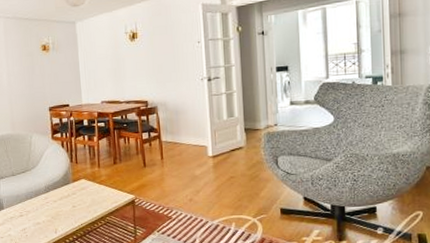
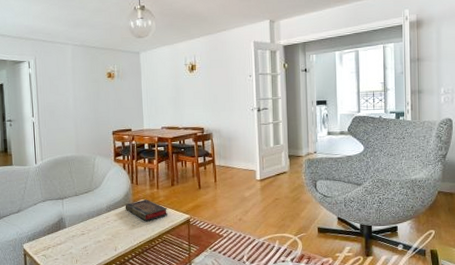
book: none [64,179,111,202] -> present [125,199,168,221]

